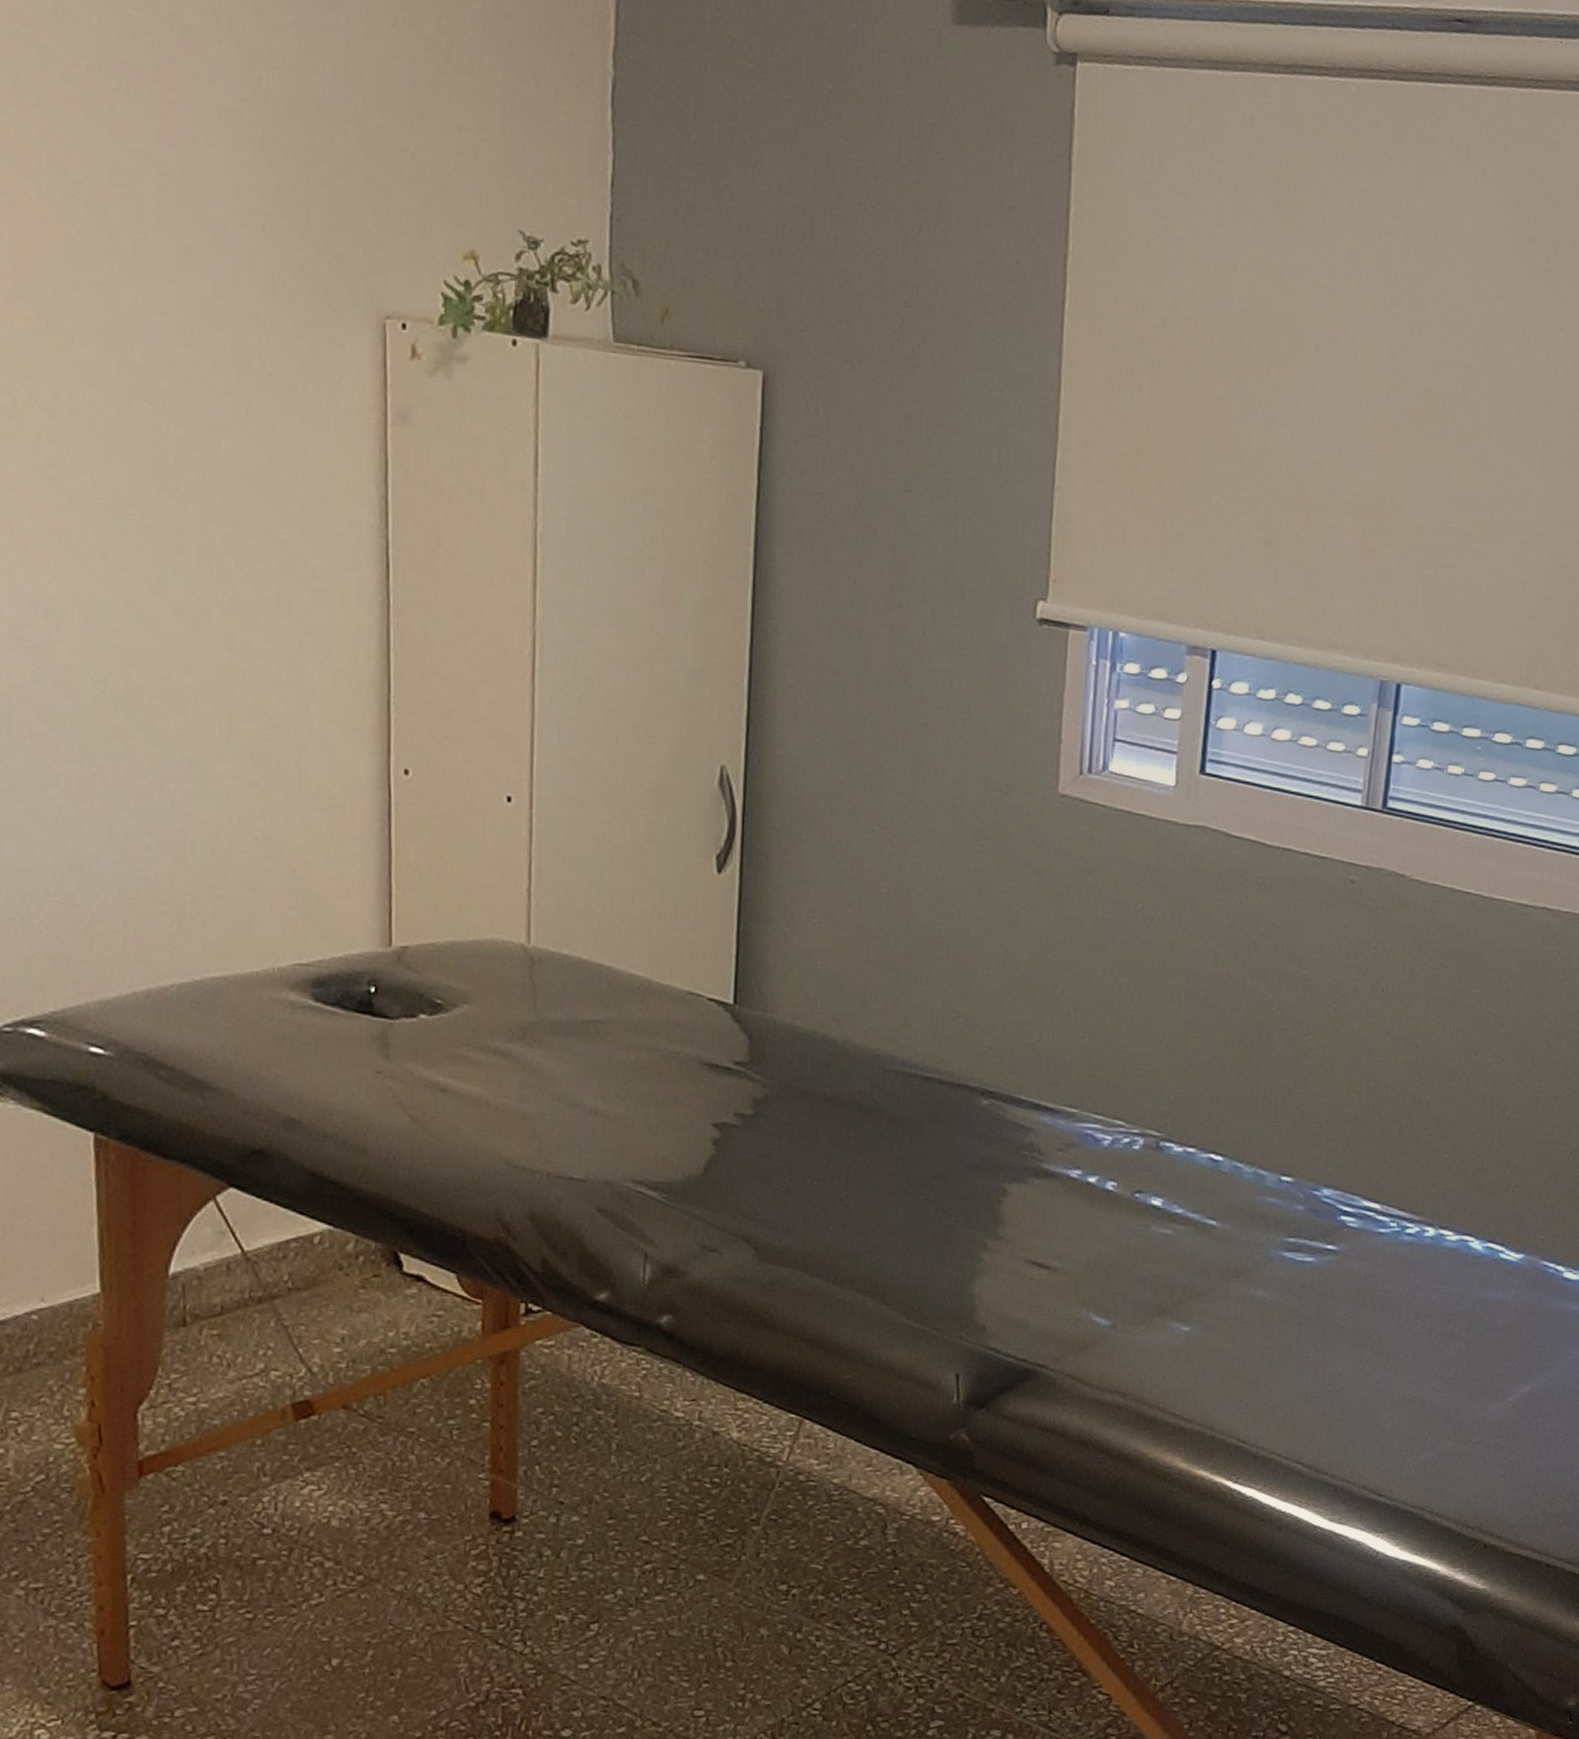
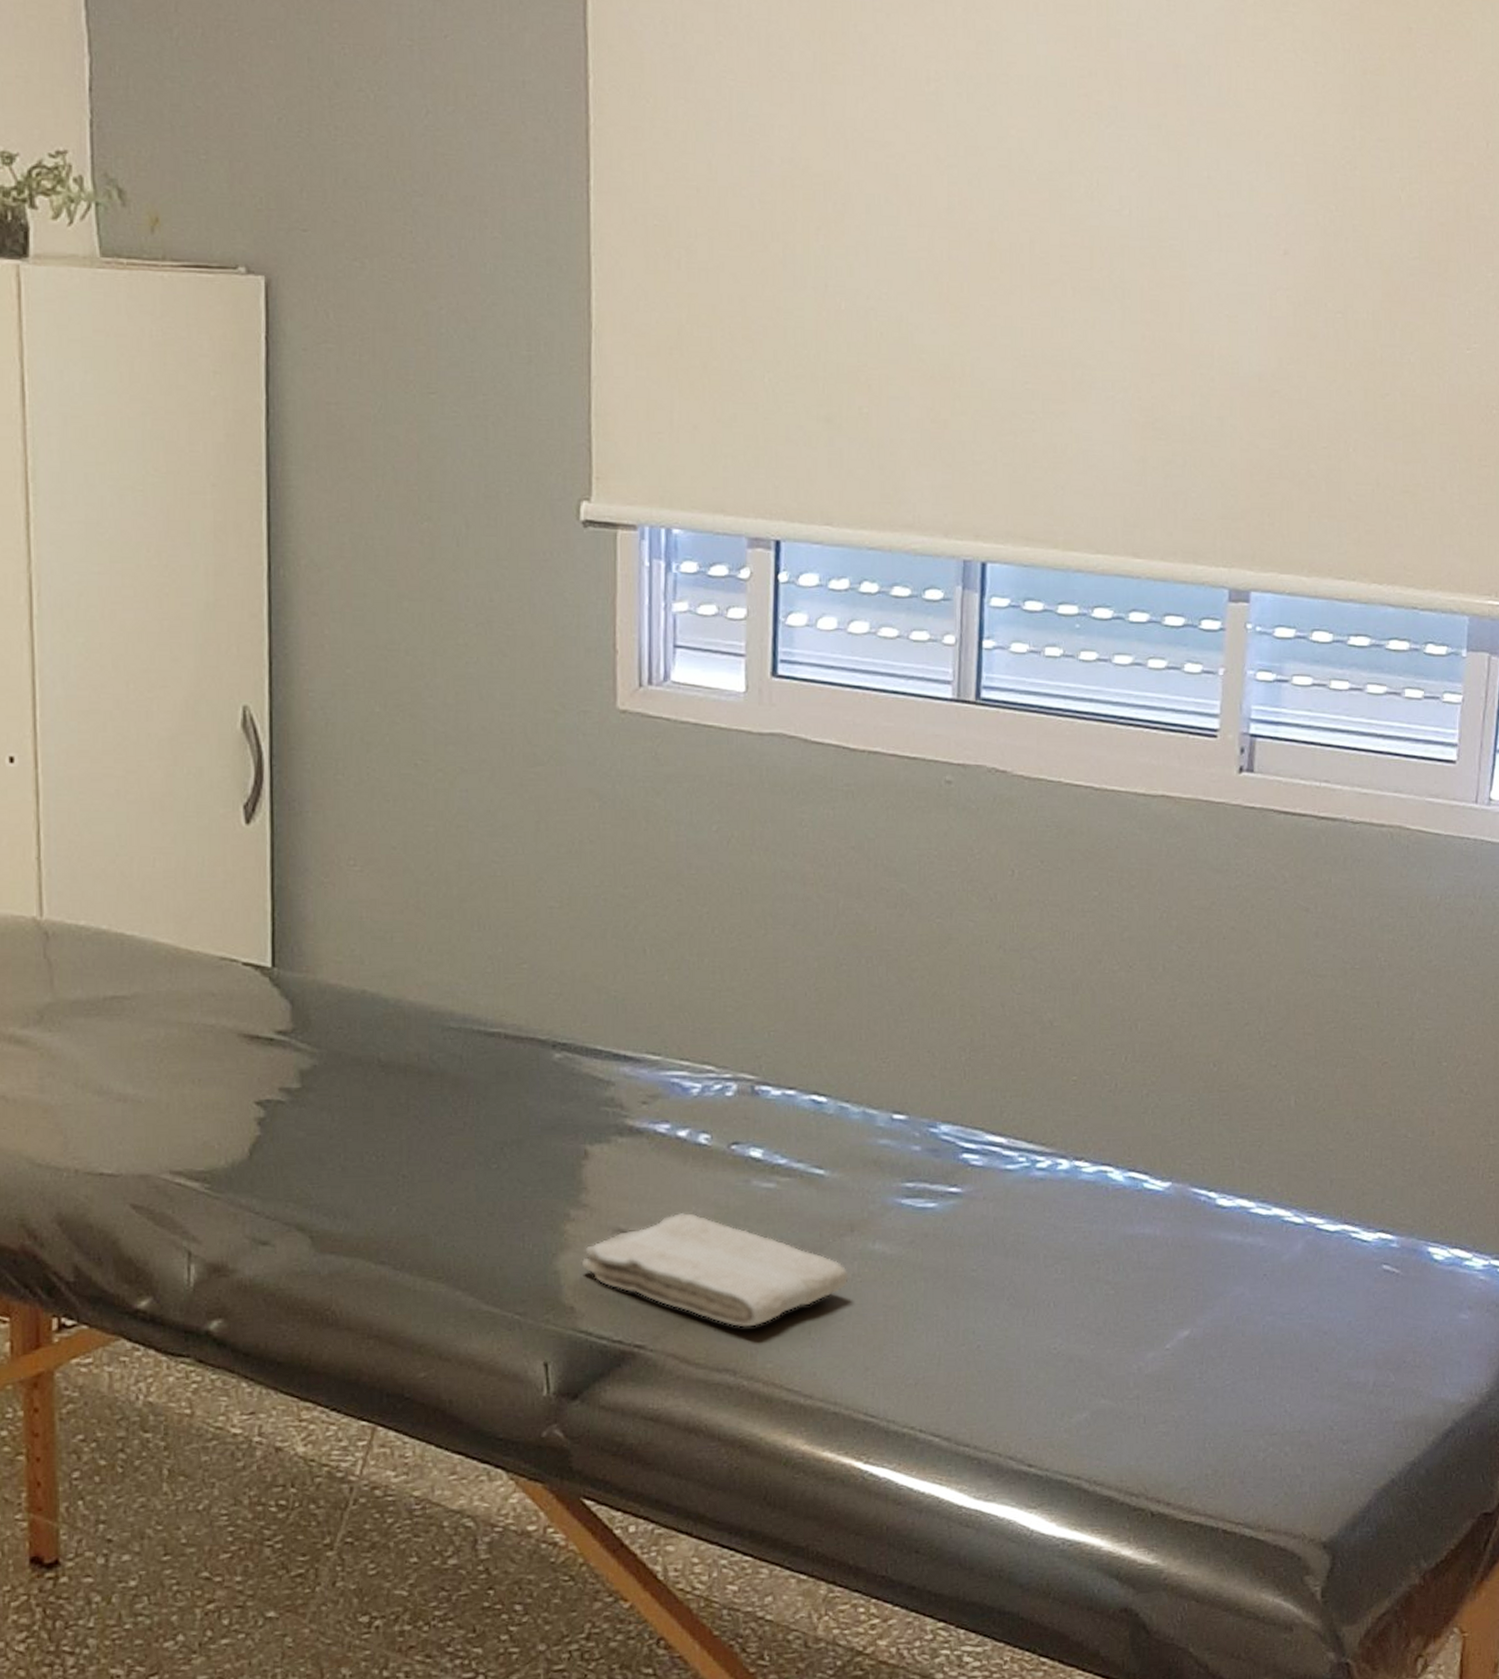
washcloth: none [994,1250,1232,1356] -> present [581,1213,849,1328]

